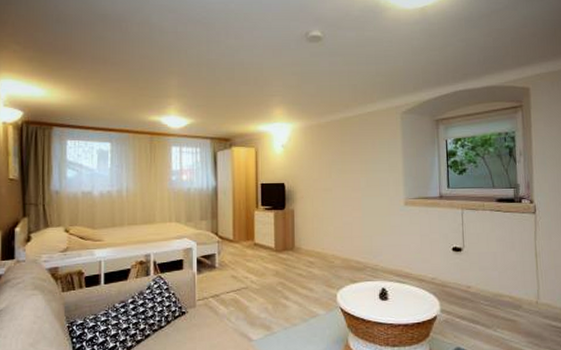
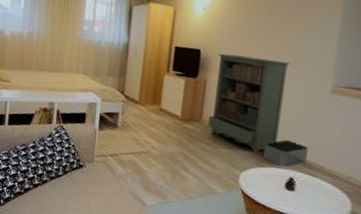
bookshelf: none [301,183,366,271] -> present [208,53,290,154]
storage bin: none [355,254,394,279] -> present [263,140,308,167]

